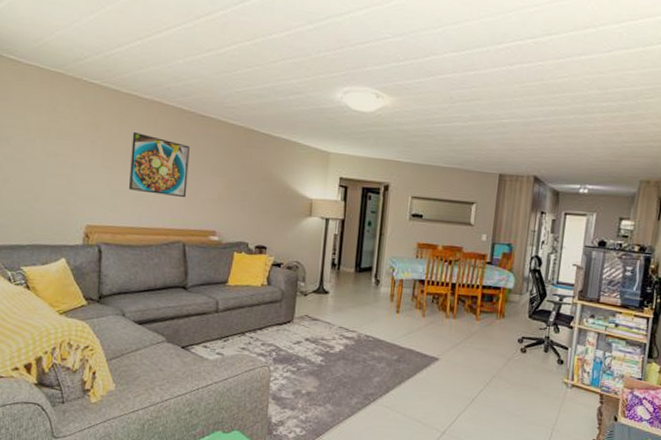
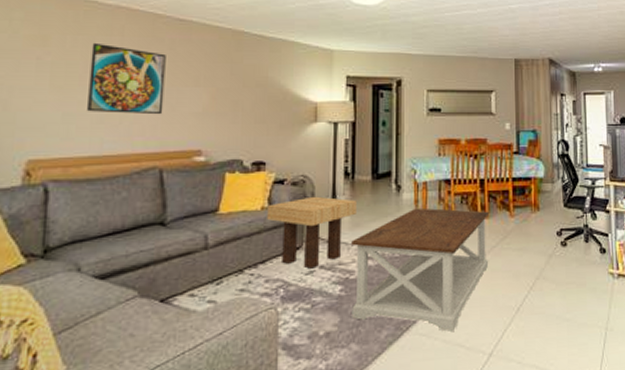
side table: none [265,280,340,340] -> present [267,196,357,269]
coffee table: none [329,301,458,409] -> present [351,207,490,333]

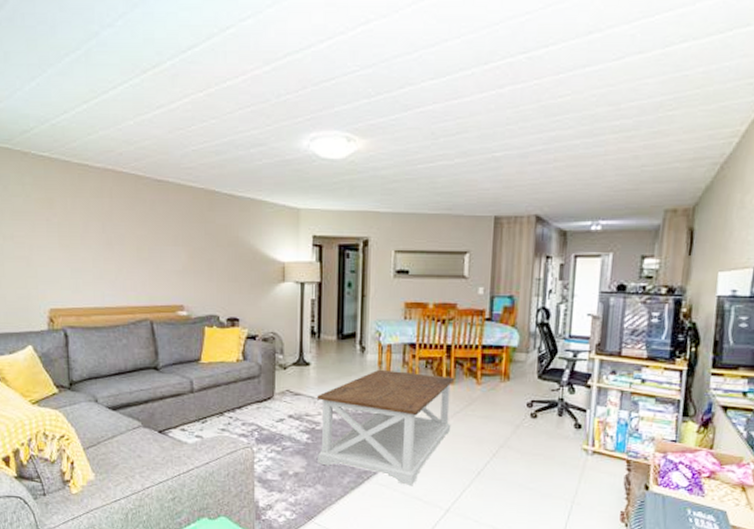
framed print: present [87,42,166,115] -> none [87,204,150,272]
side table: present [267,196,357,269] -> none [242,352,322,417]

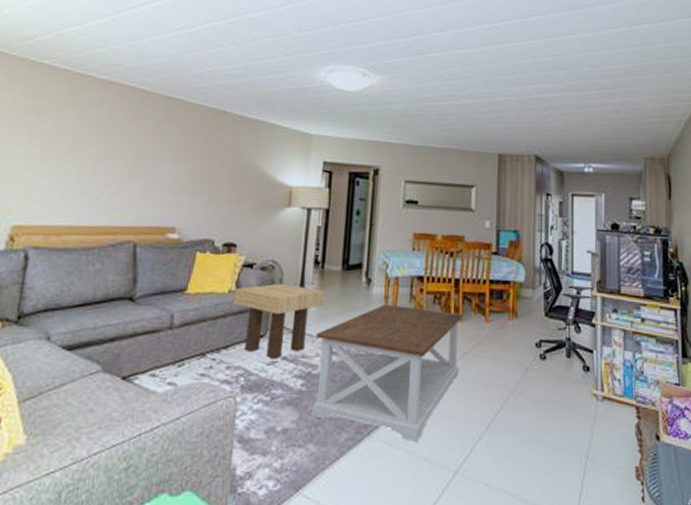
side table: none [242,352,322,417] -> present [233,283,325,359]

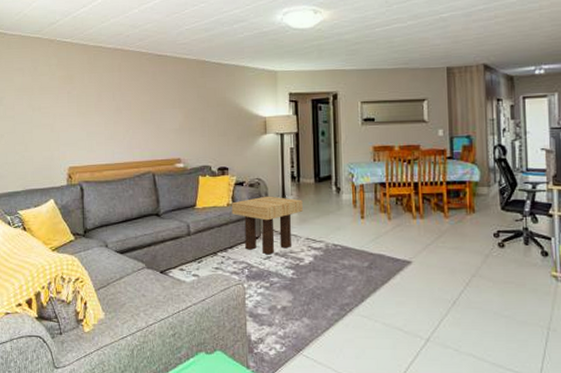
coffee table: present [311,304,464,443] -> none [300,207,425,317]

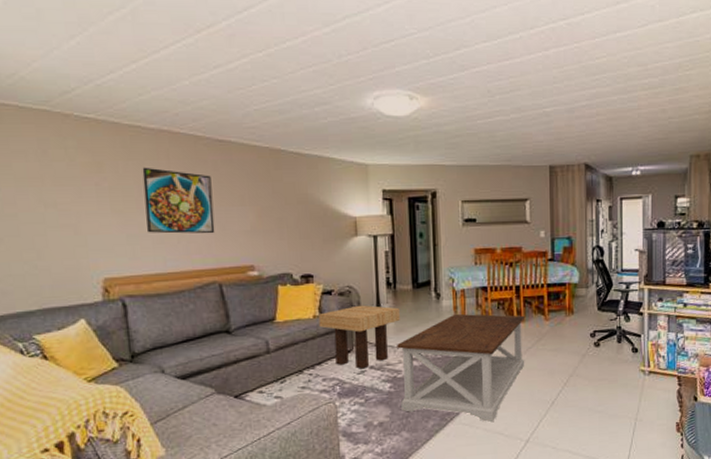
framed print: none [101,78,152,132] -> present [142,167,215,234]
coffee table: none [300,207,425,317] -> present [397,313,526,423]

